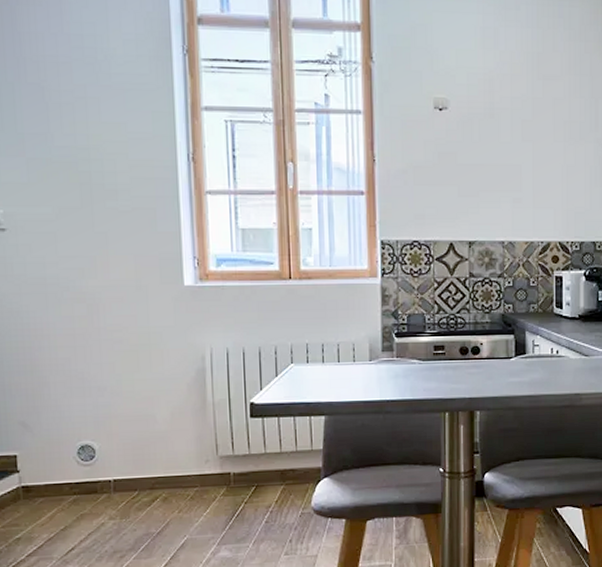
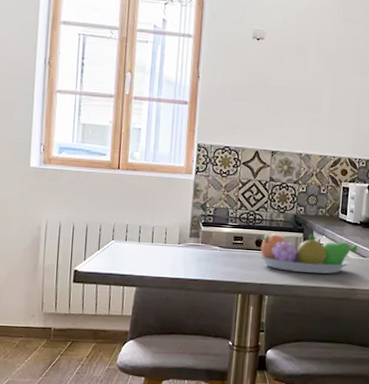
fruit bowl: none [464,334,578,380] -> present [258,234,358,274]

